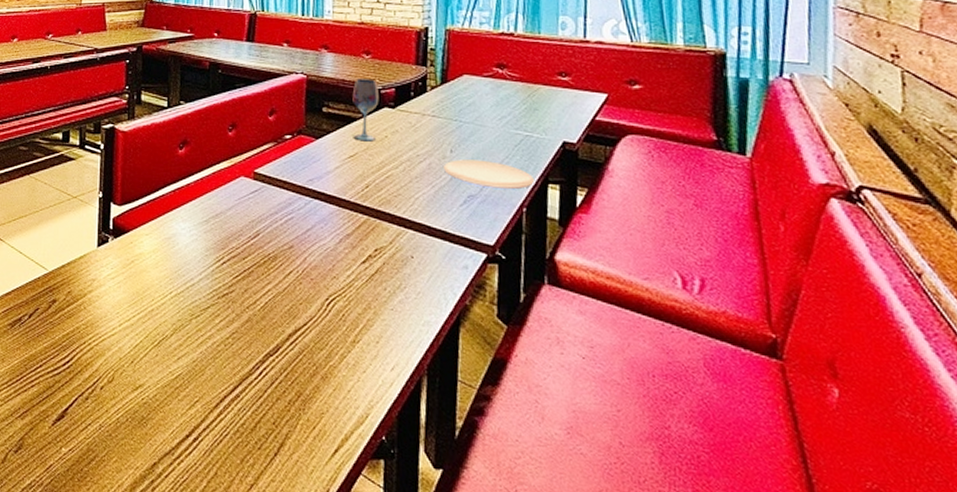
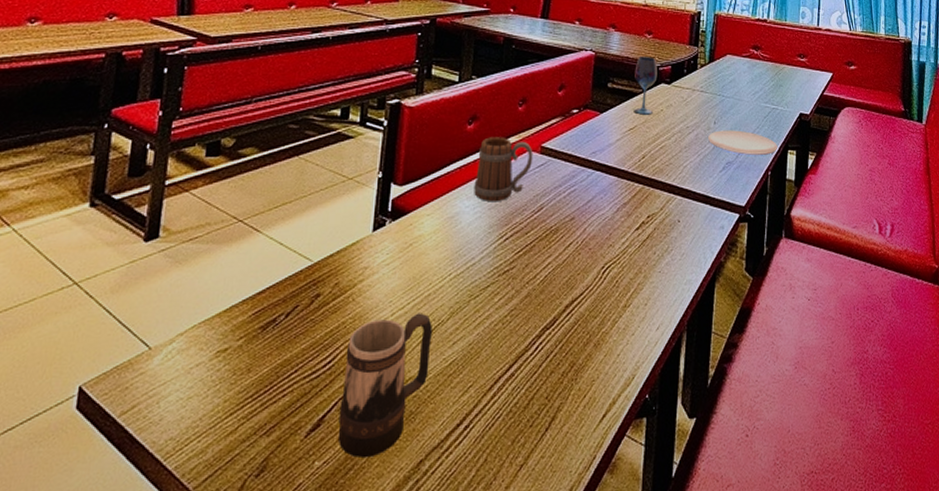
beer mug: none [79,326,159,453] -> present [337,313,433,459]
beer mug: none [189,161,247,225] -> present [474,137,533,201]

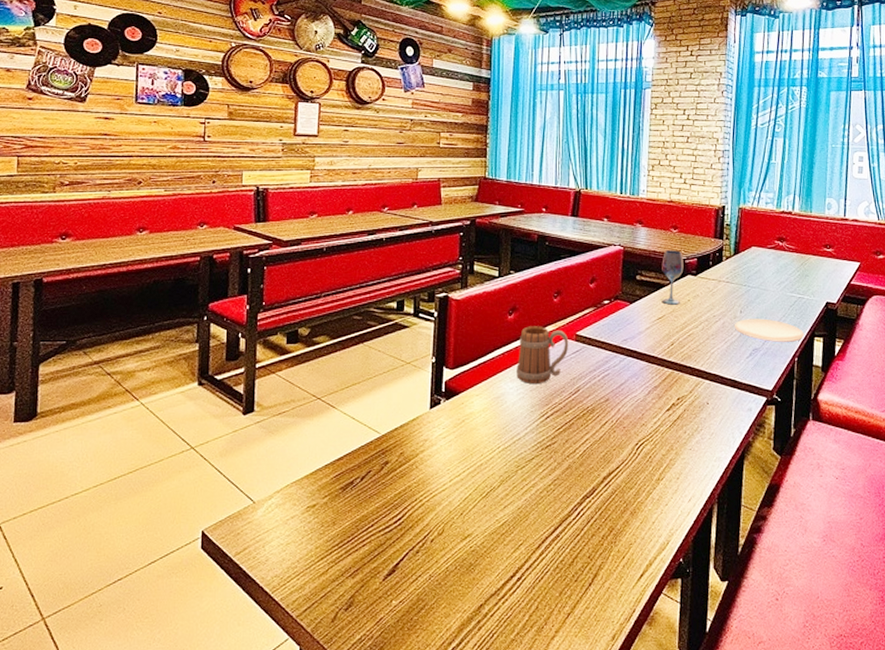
beer mug: present [337,313,433,459] -> none [410,480,487,600]

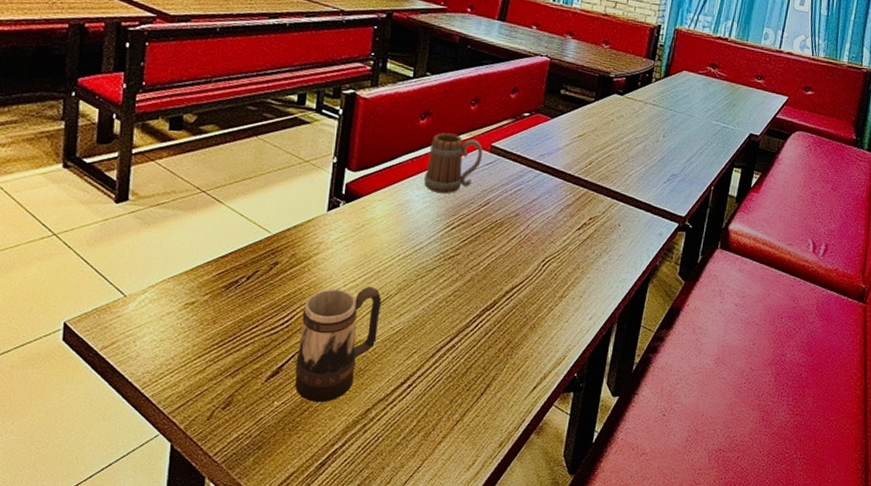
beer mug: none [410,480,487,600] -> present [294,286,382,403]
wineglass: present [661,250,684,305] -> none [584,66,612,124]
plate: present [735,318,804,343] -> none [656,143,724,172]

